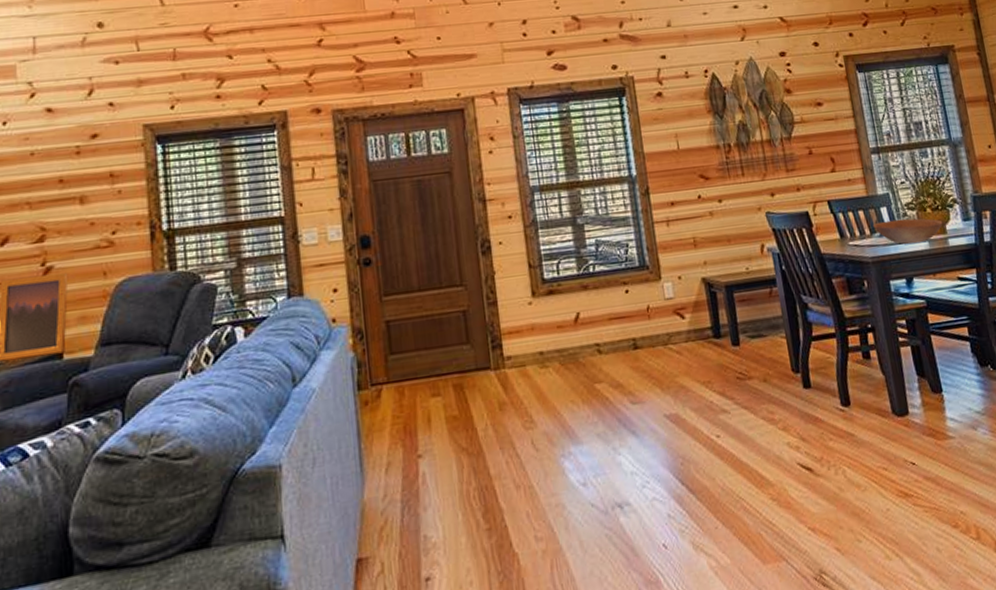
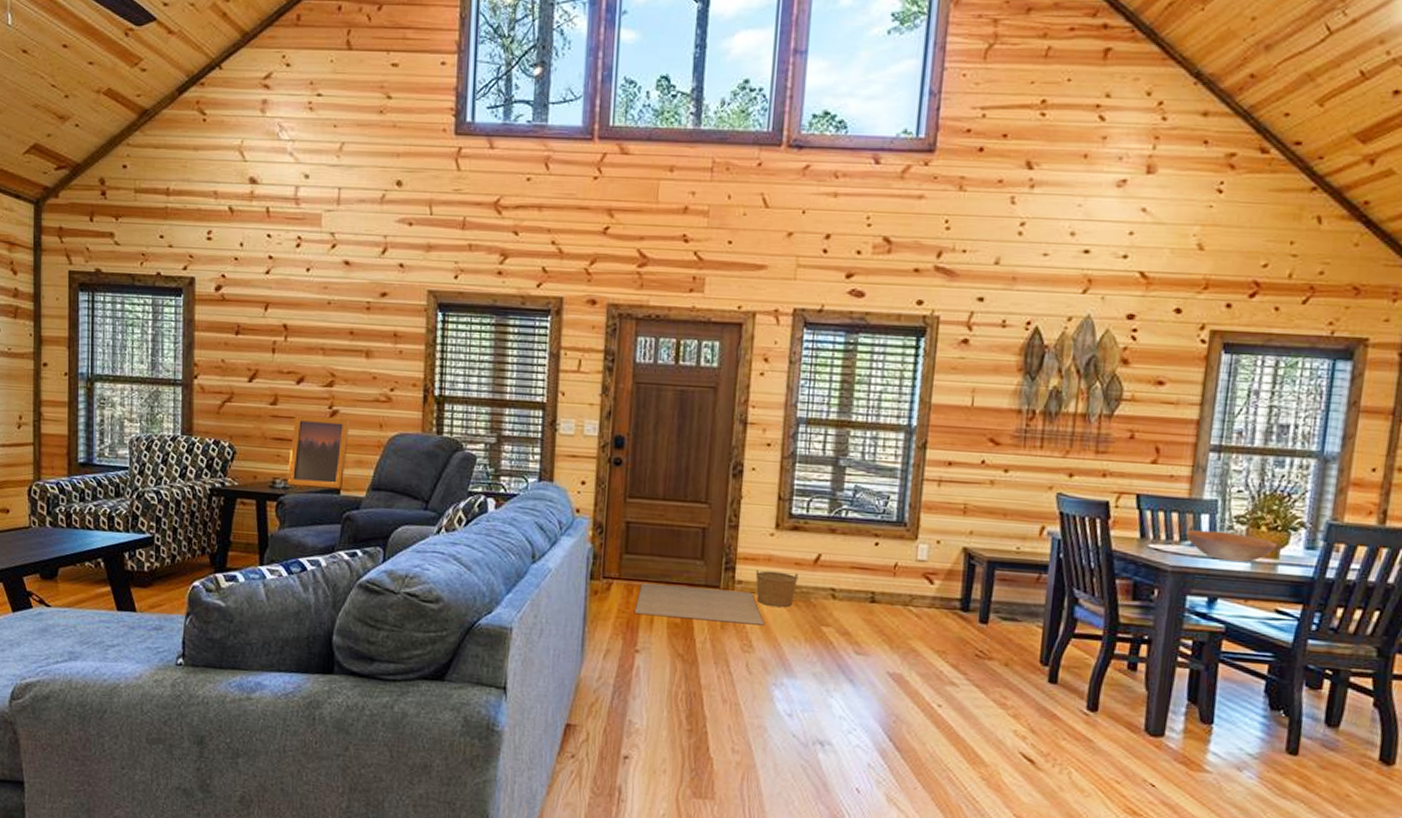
doormat: none [409,365,542,416] -> present [635,583,765,626]
basket: none [522,336,564,376] -> present [755,570,798,608]

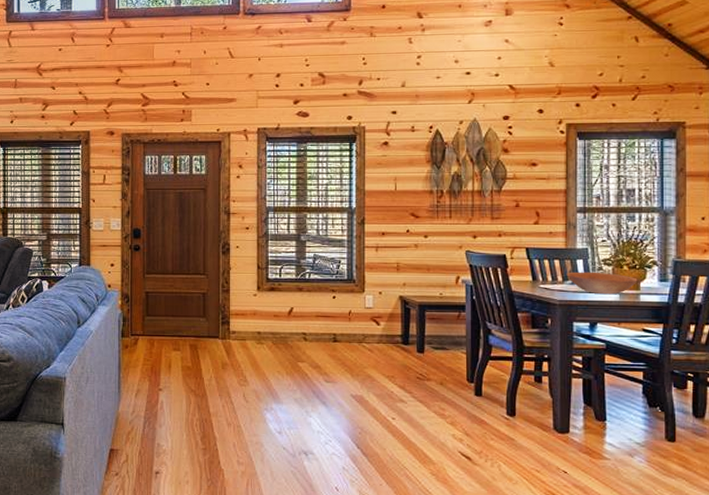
doormat: present [635,583,765,626] -> none [157,337,255,364]
basket: present [755,570,798,608] -> none [245,322,277,350]

